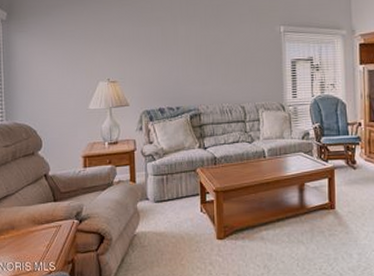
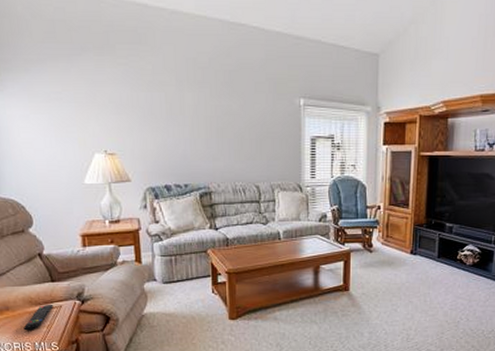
remote control: none [25,223,54,250] -> present [23,304,54,331]

